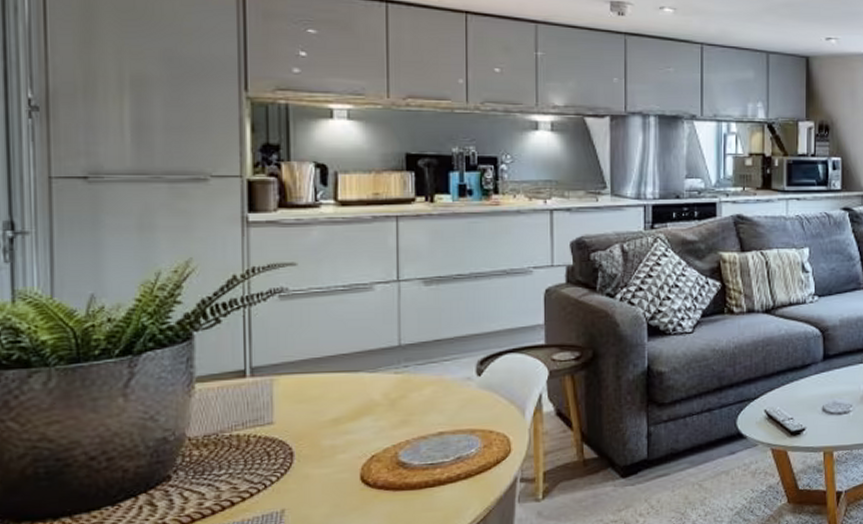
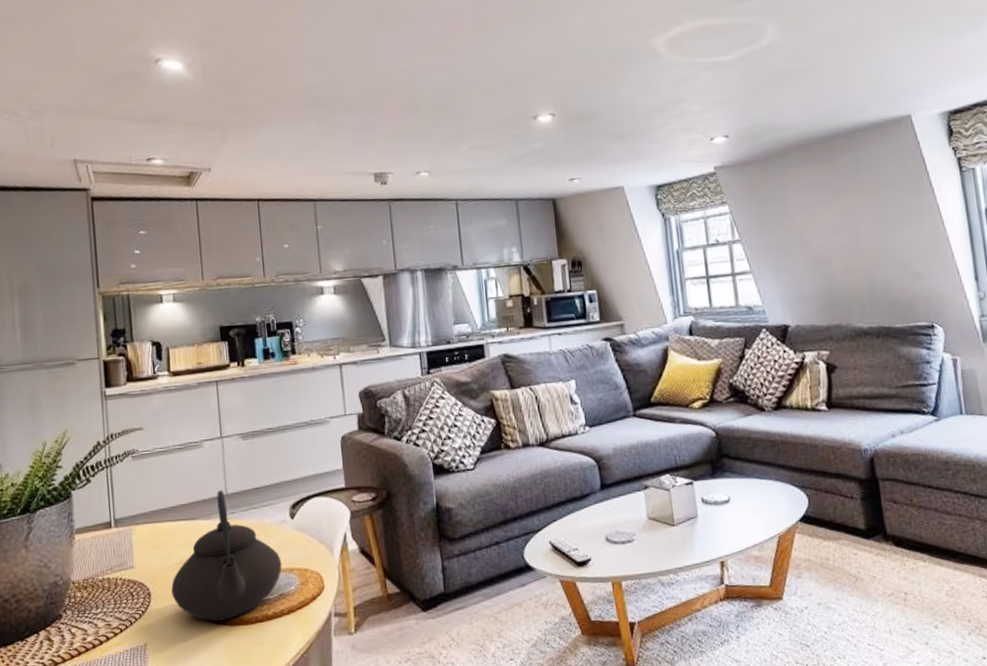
teapot: none [321,340,462,486] -> present [171,490,282,622]

